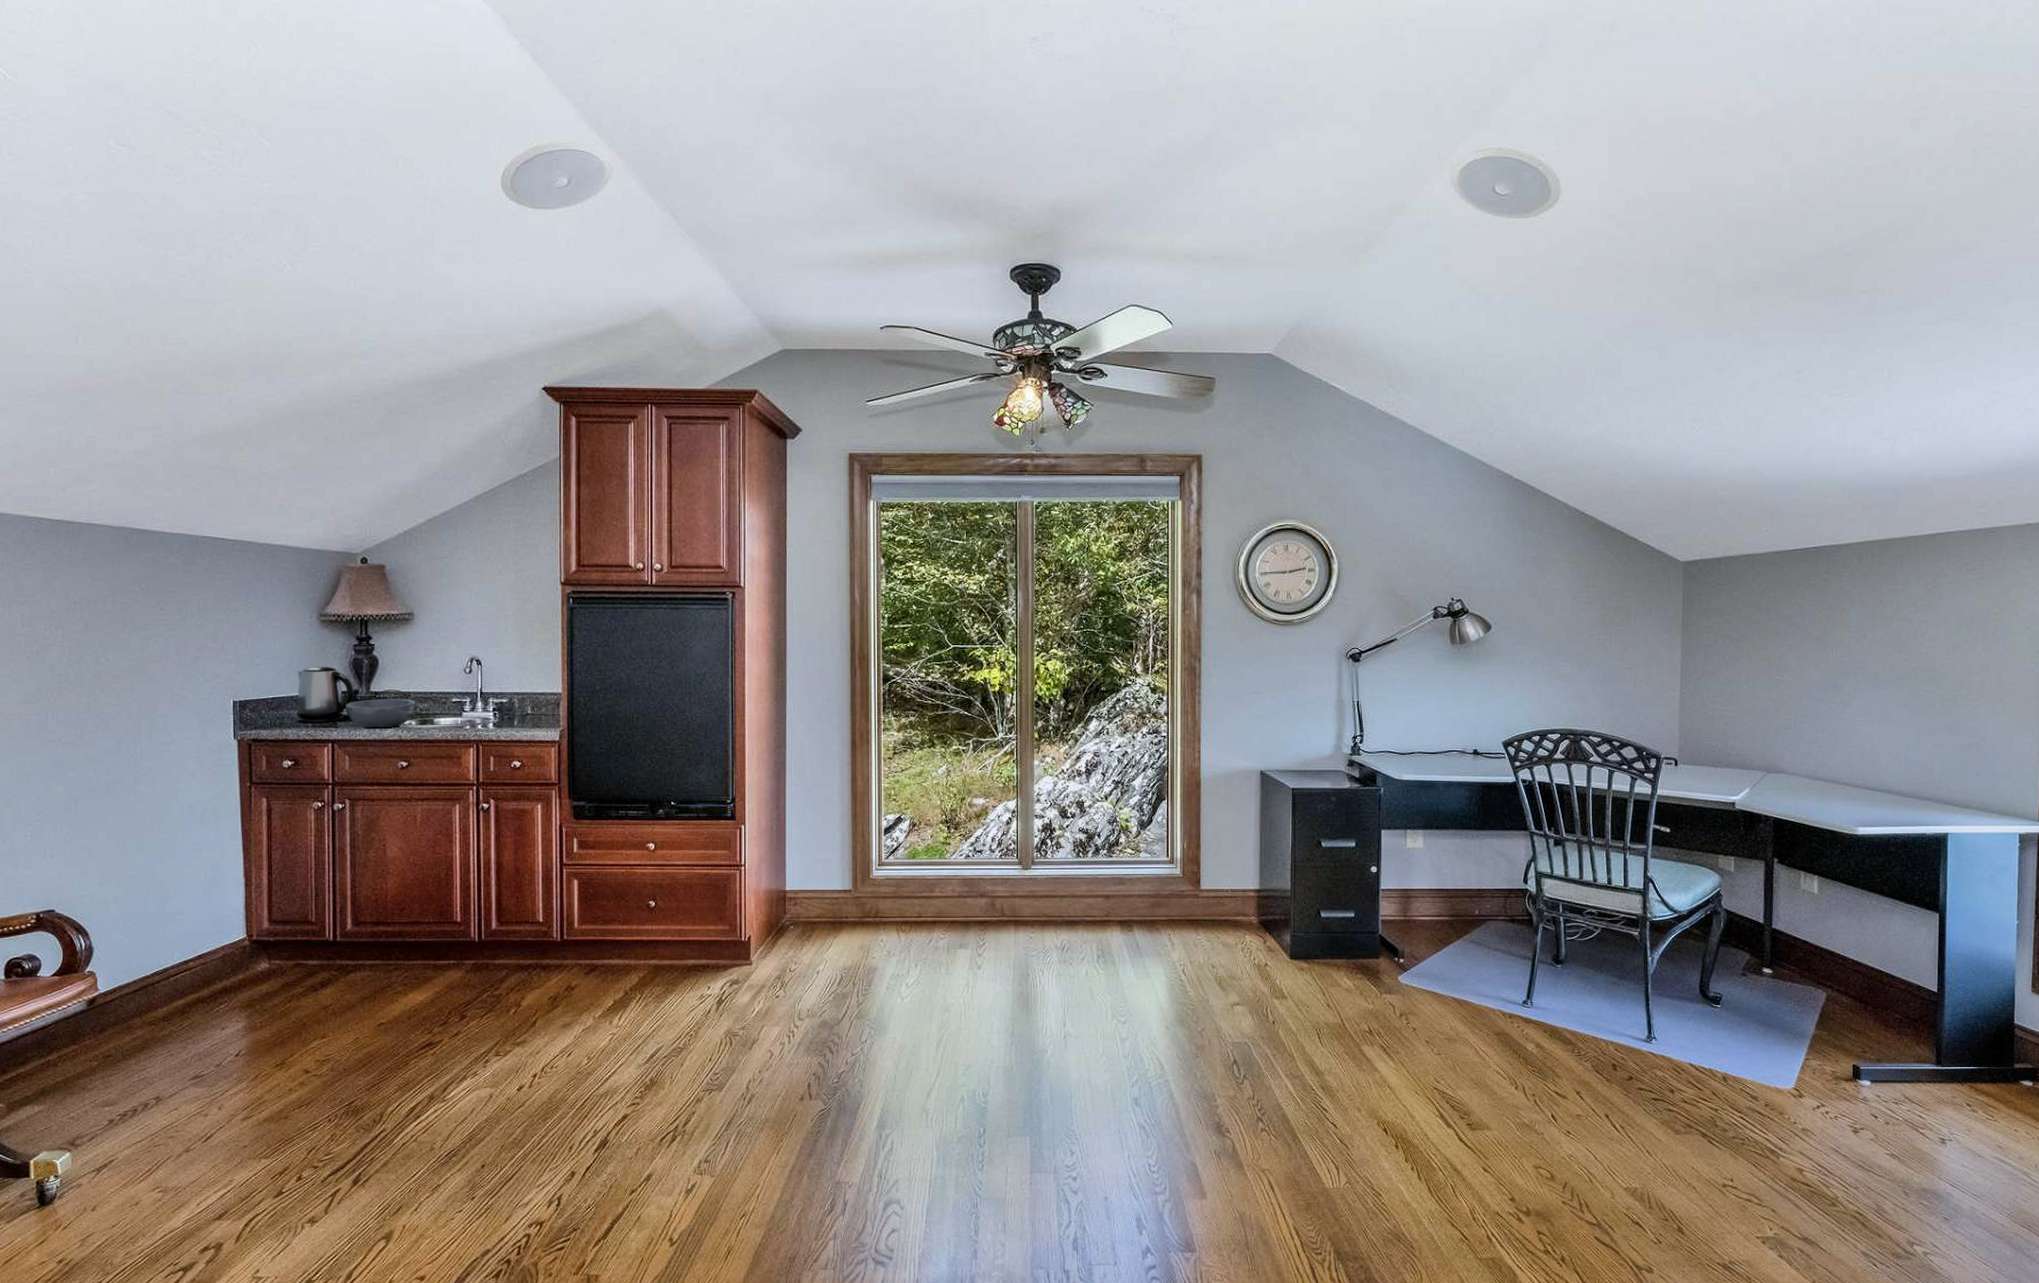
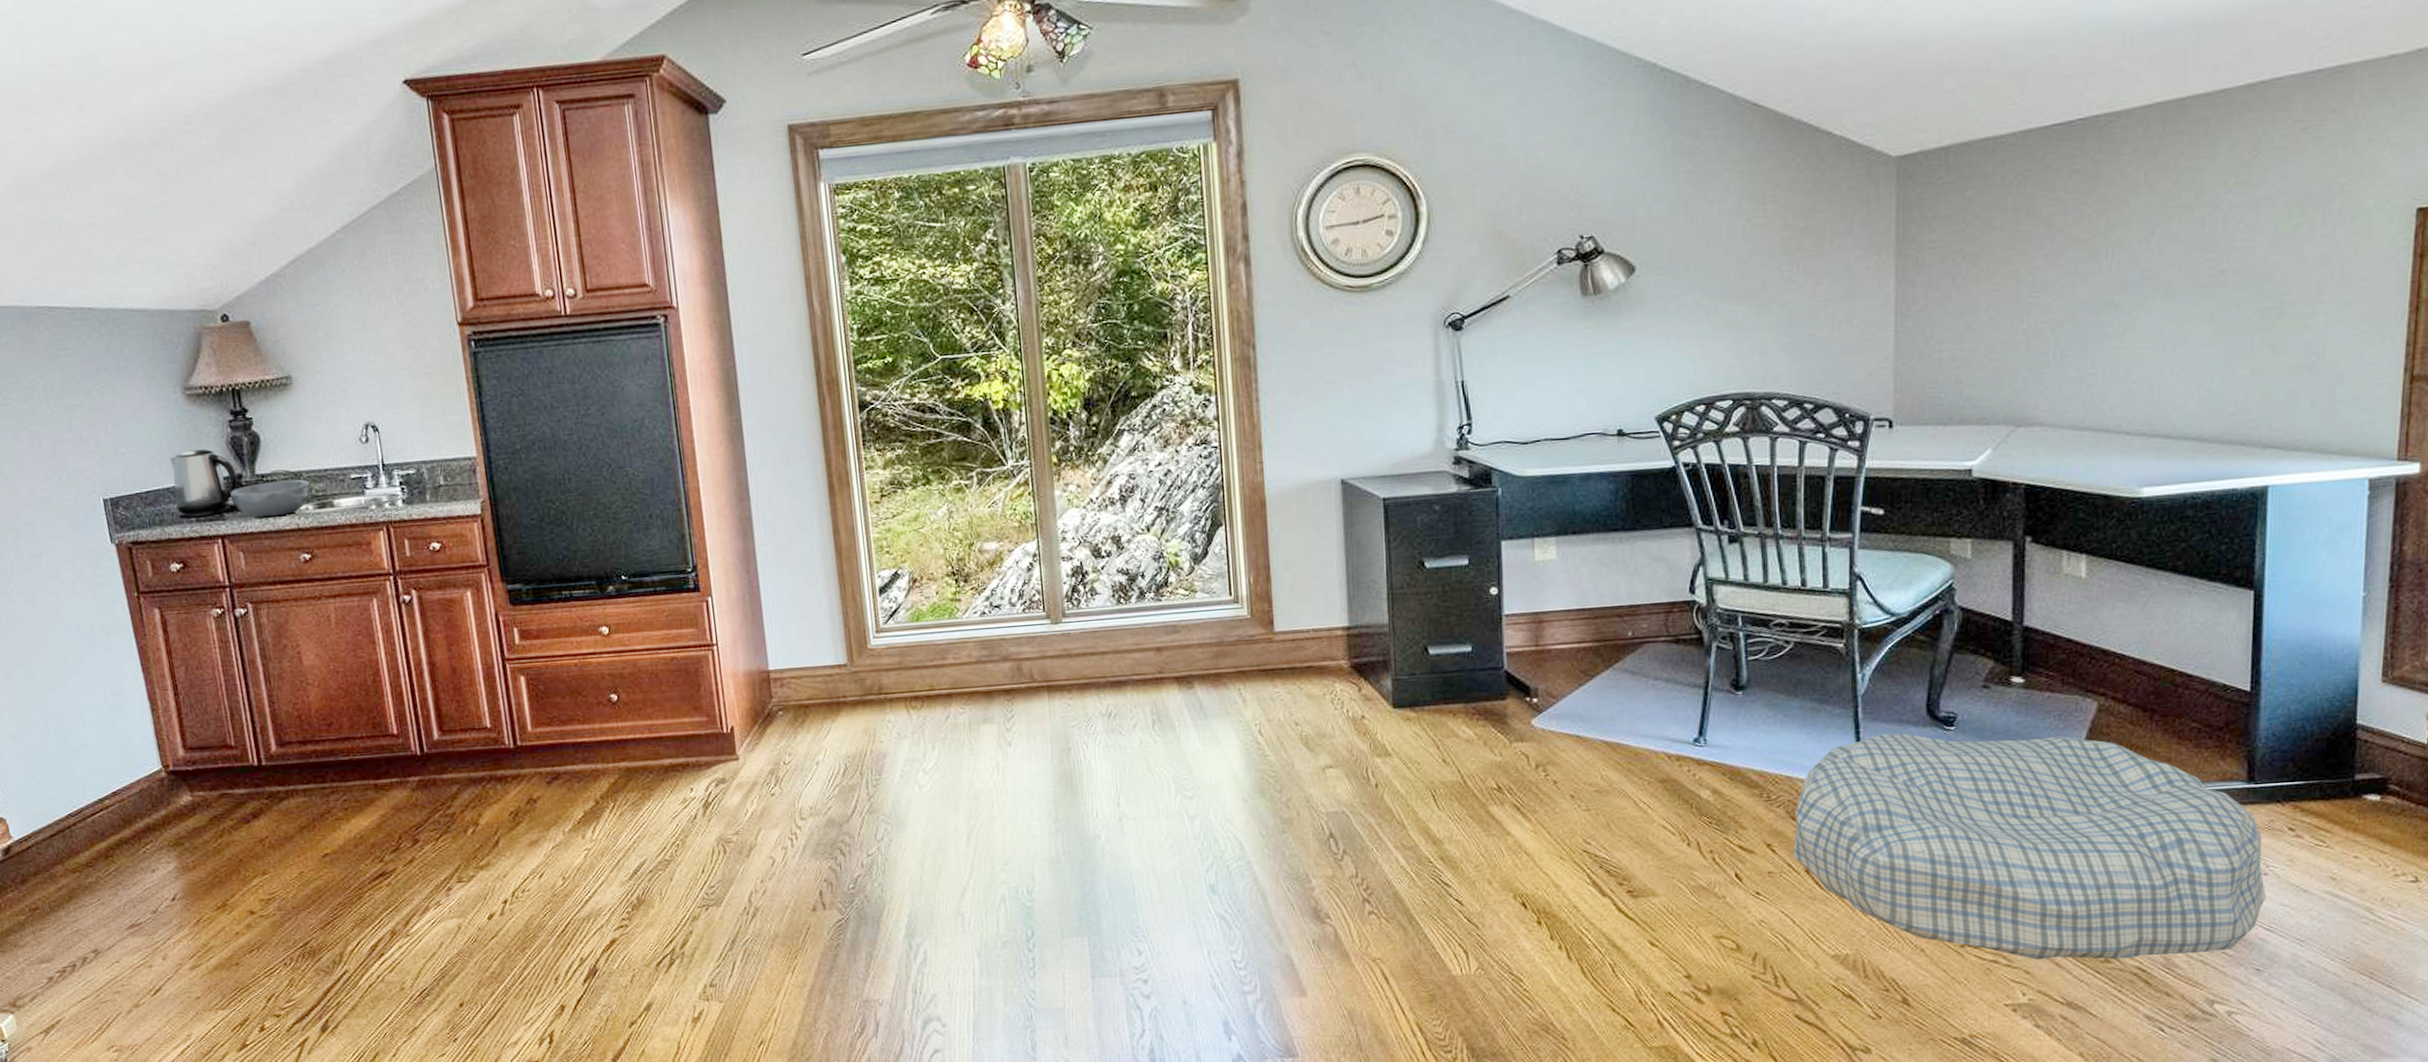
dog bed: none [1596,1007,1951,1204] -> present [1792,733,2267,960]

